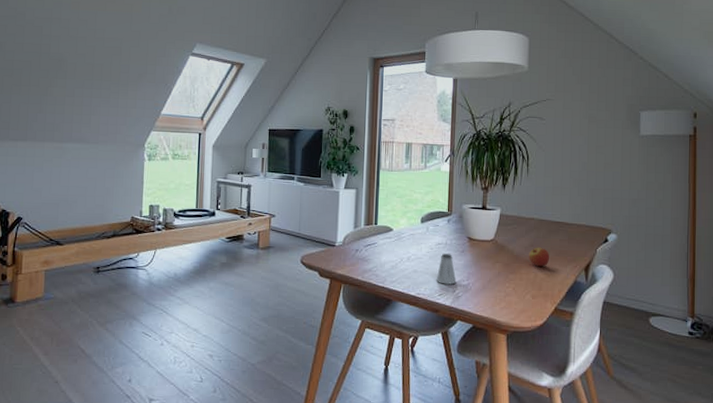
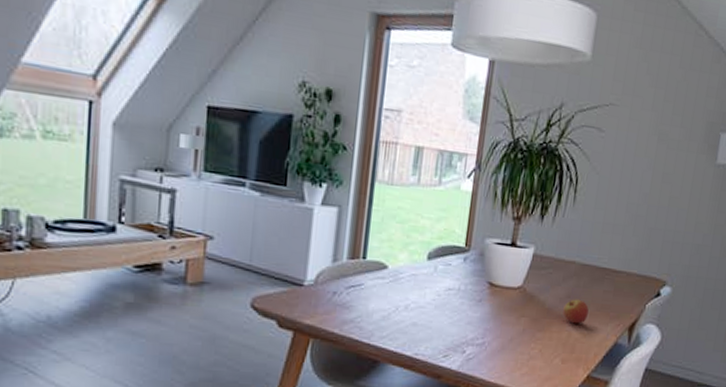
saltshaker: present [436,253,457,285] -> none [441,302,469,343]

